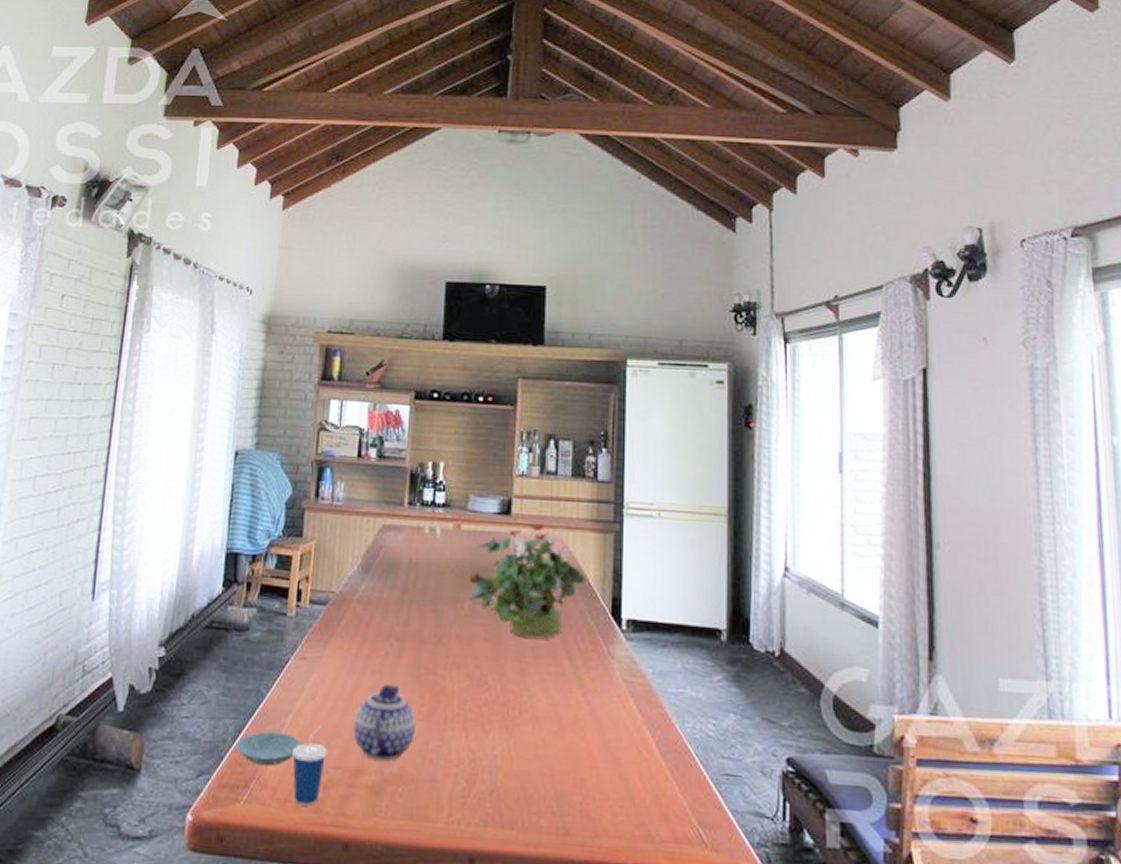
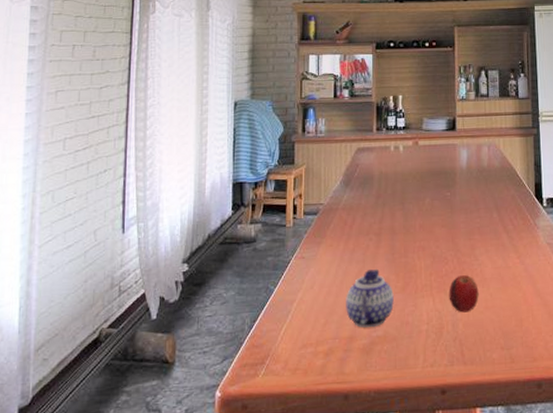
saucer: present [236,732,301,766] -> none [252,318,305,346]
cup: present [292,724,327,806] -> none [299,307,326,371]
potted plant: present [468,524,587,639] -> none [427,135,515,221]
fruit: none [487,708,527,759] -> present [448,275,479,313]

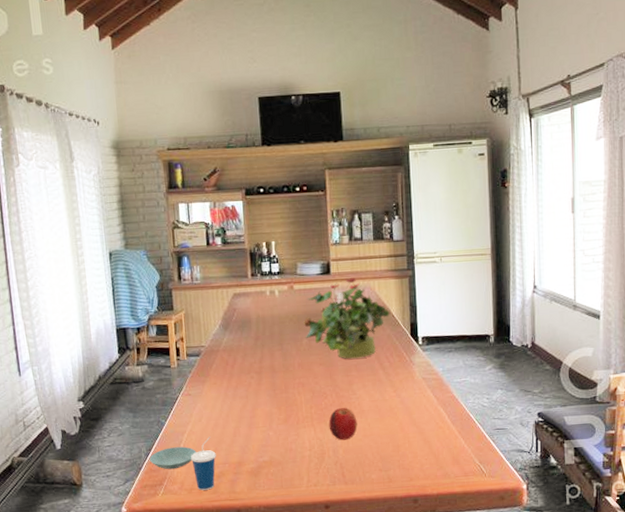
saucer: none [252,318,305,346] -> present [149,446,196,470]
cup: none [299,307,326,371] -> present [191,437,216,491]
teapot: present [346,268,394,328] -> none [232,403,278,454]
potted plant: none [427,135,515,221] -> present [304,278,391,359]

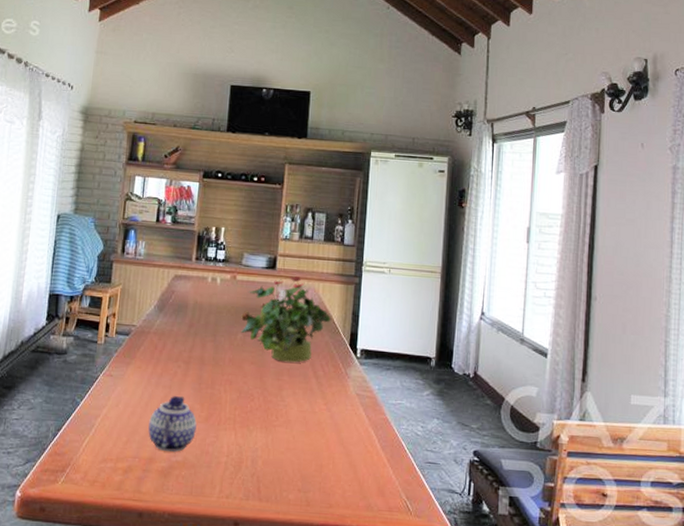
saucer: present [149,446,196,470] -> none [55,430,107,456]
cup: present [191,437,216,491] -> none [100,425,128,485]
teapot: none [232,403,278,454] -> present [148,395,197,453]
fruit: present [328,408,358,440] -> none [251,414,282,451]

